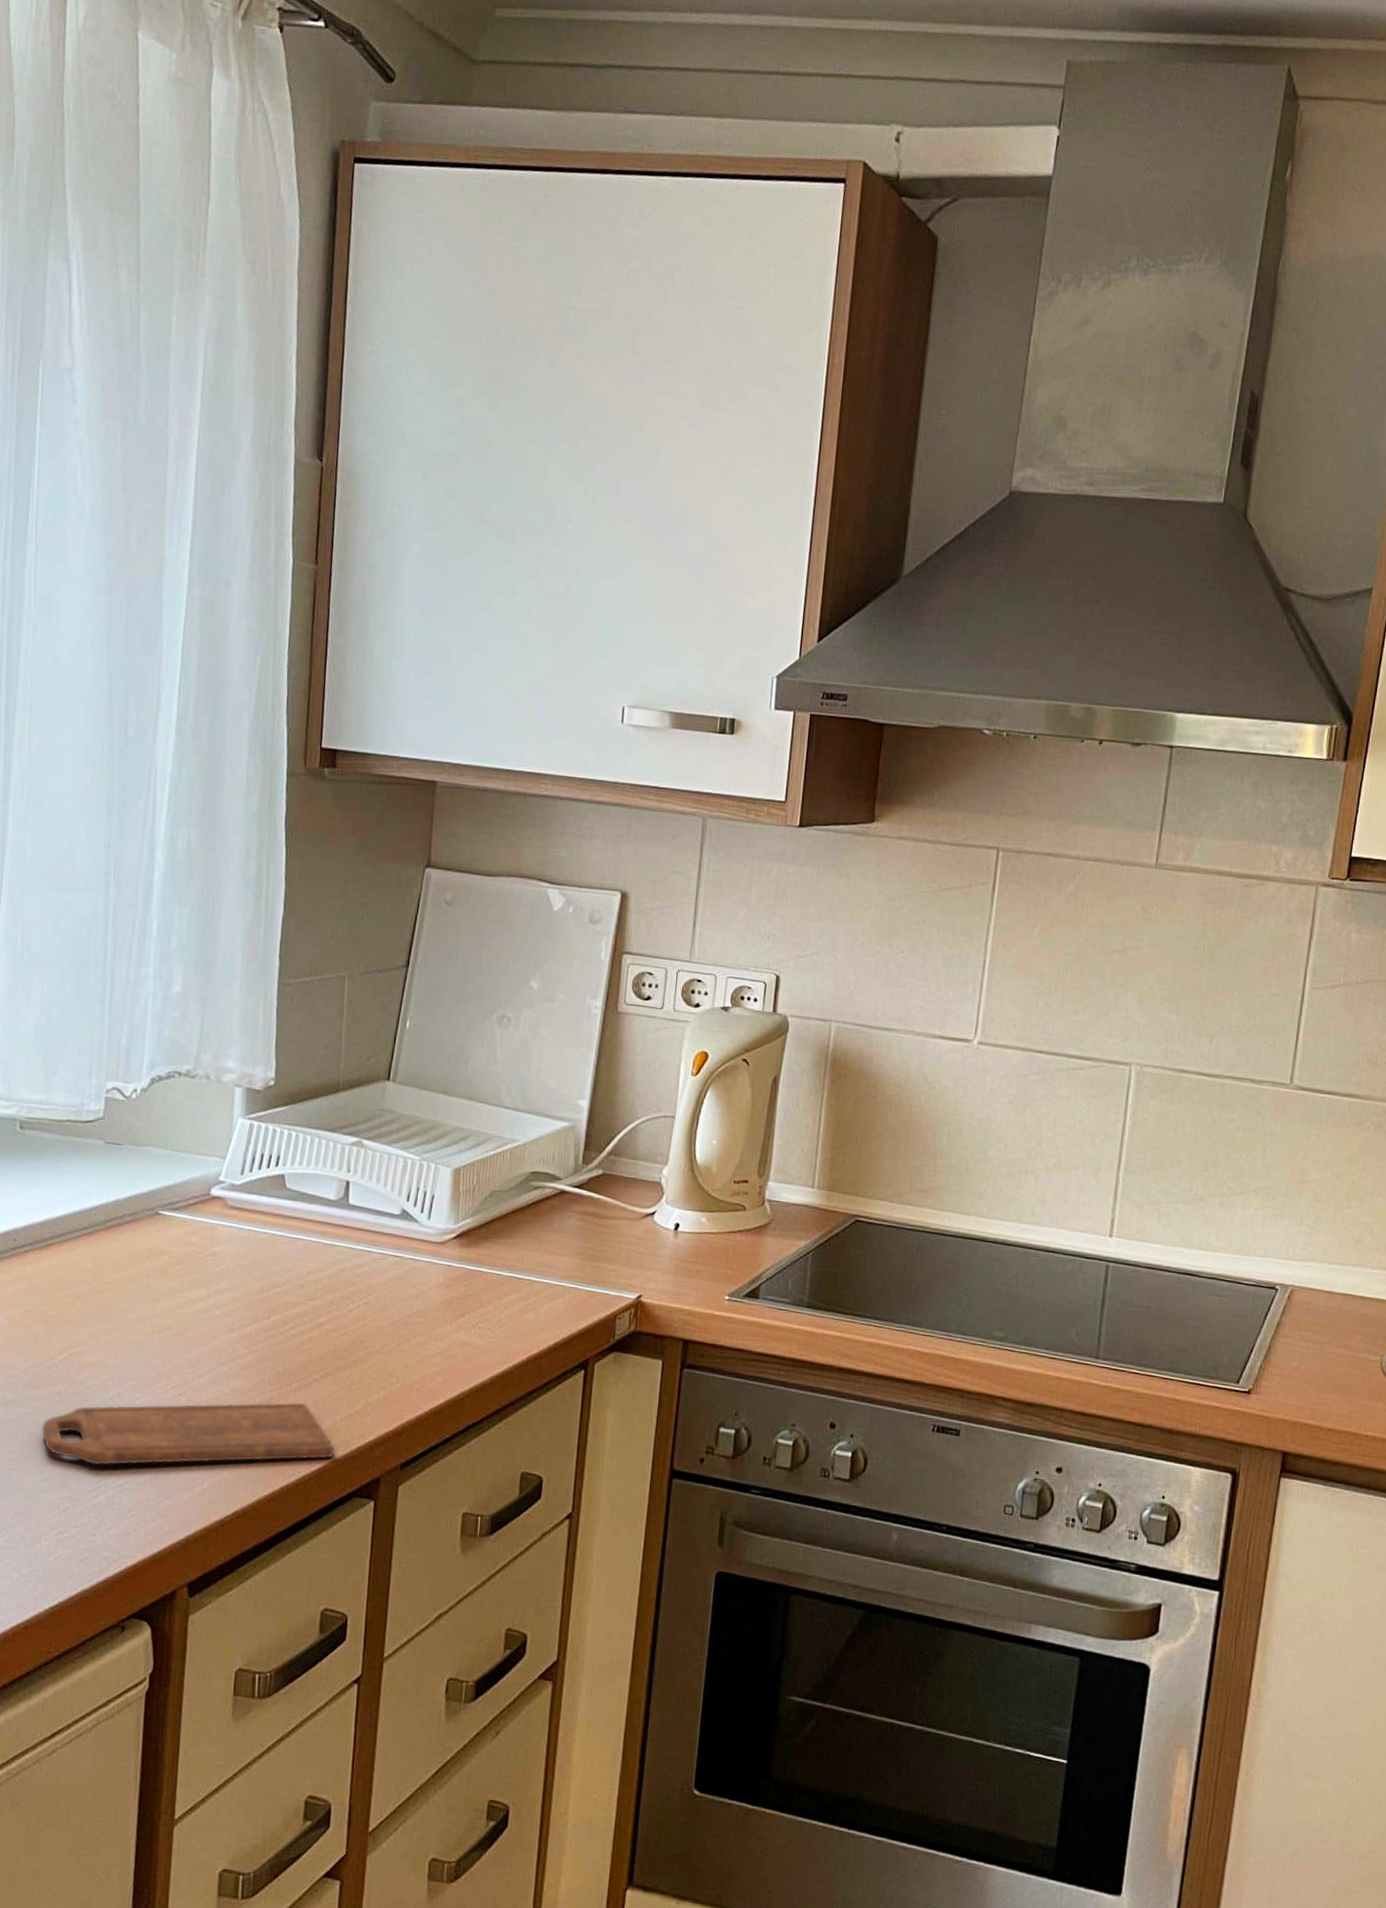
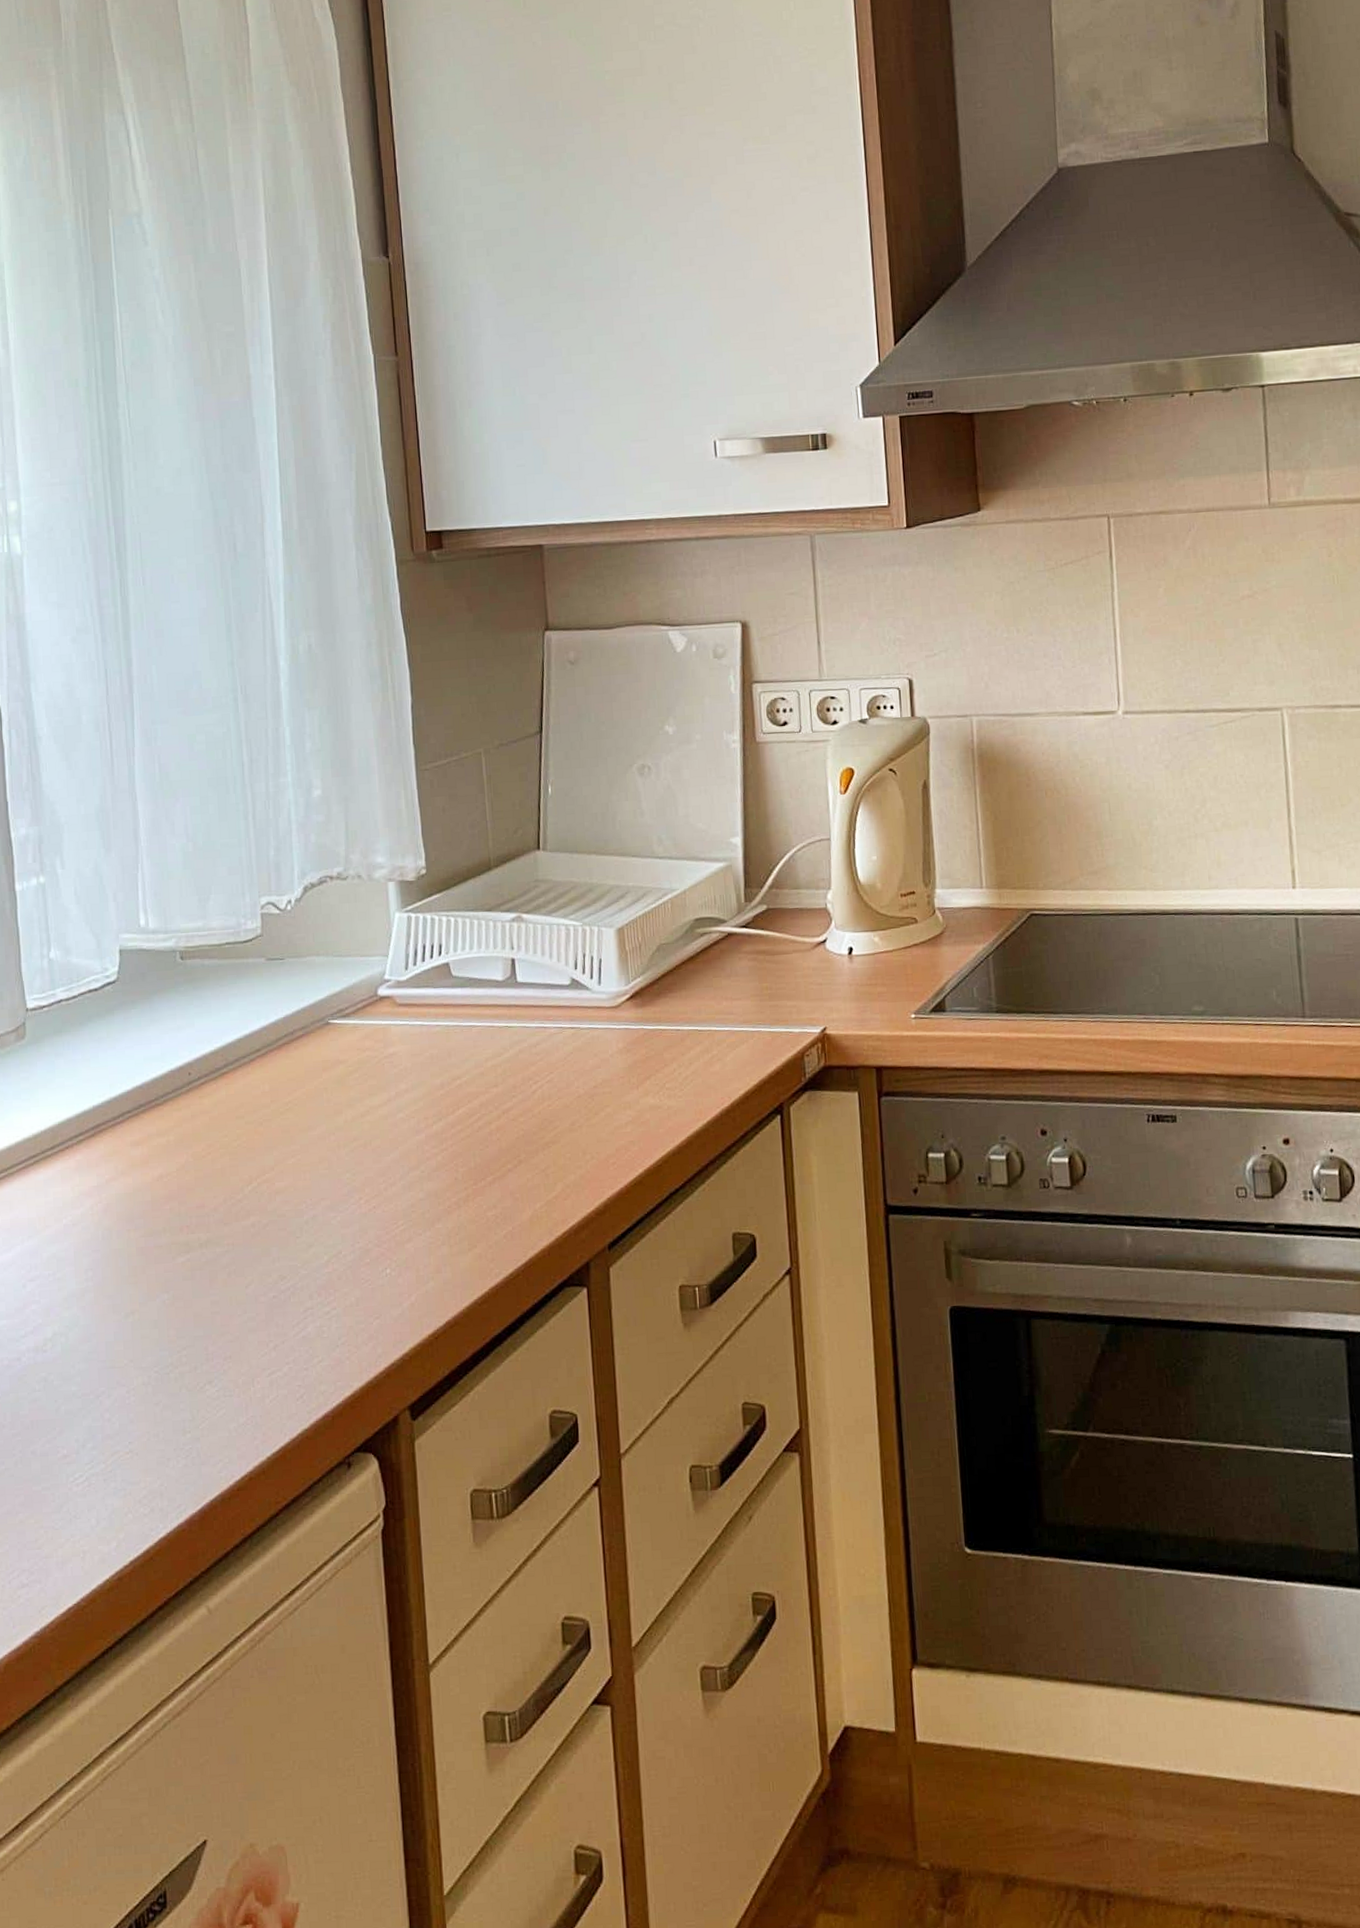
cutting board: present [42,1402,335,1465] -> none [240,1195,539,1296]

